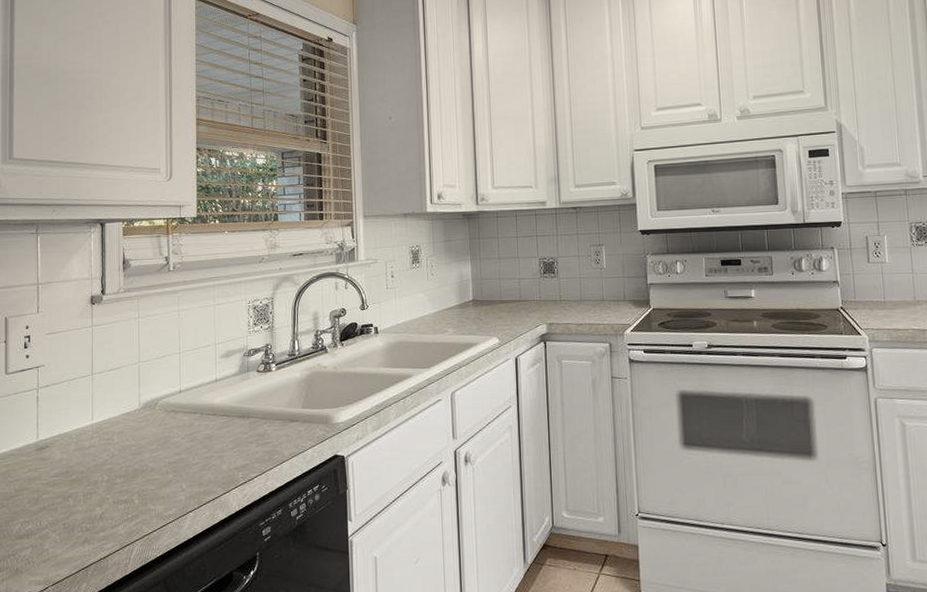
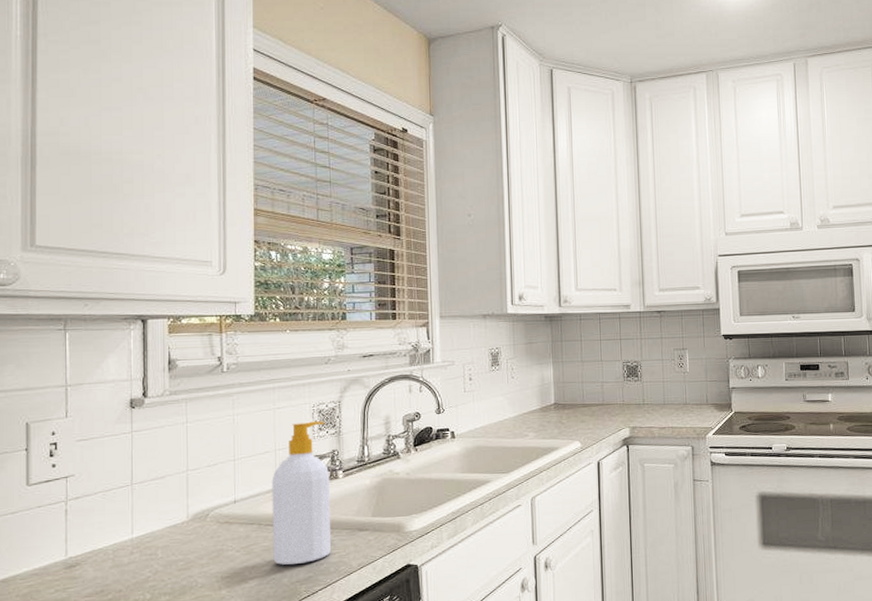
soap bottle: none [212,316,265,452] -> present [271,421,331,565]

